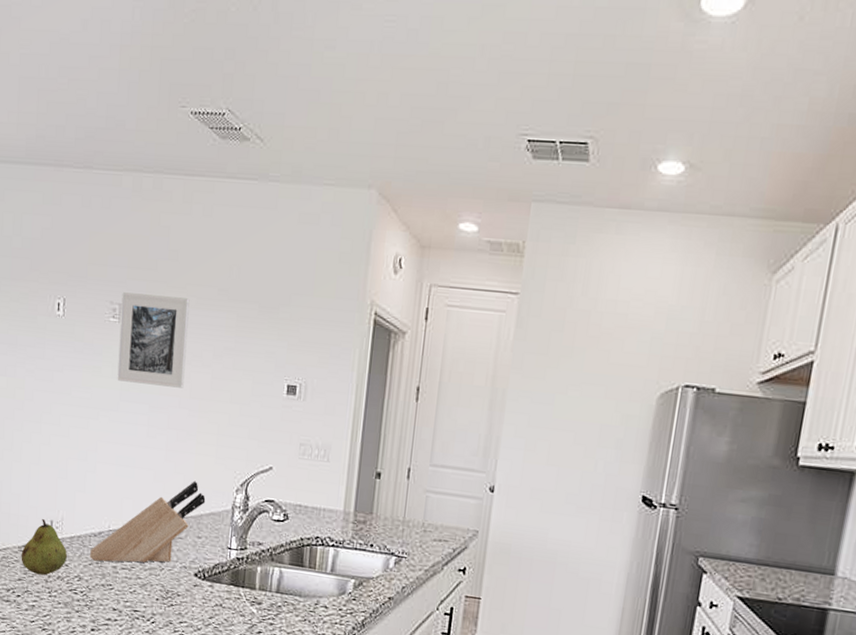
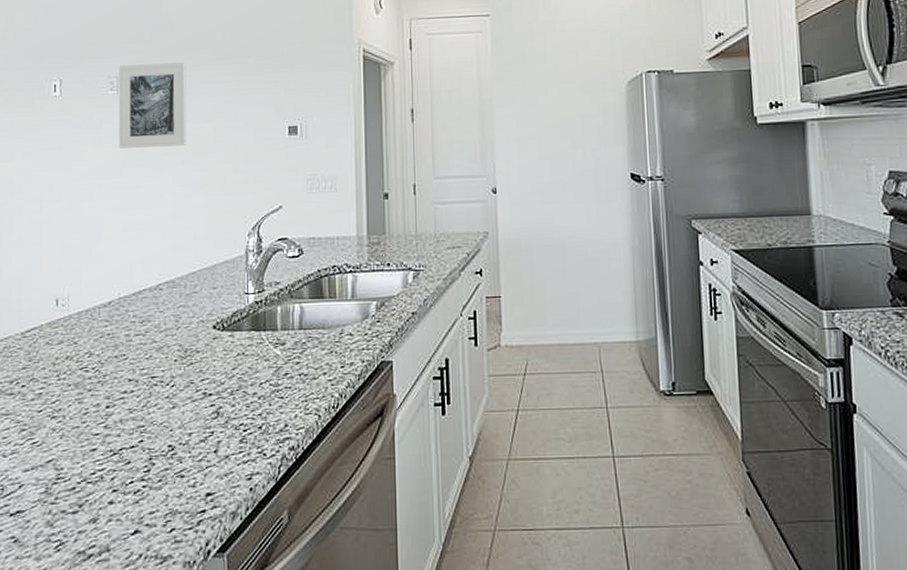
fruit: present [21,519,68,576] -> none [24,299,76,359]
knife block: present [90,481,206,563] -> none [100,232,218,333]

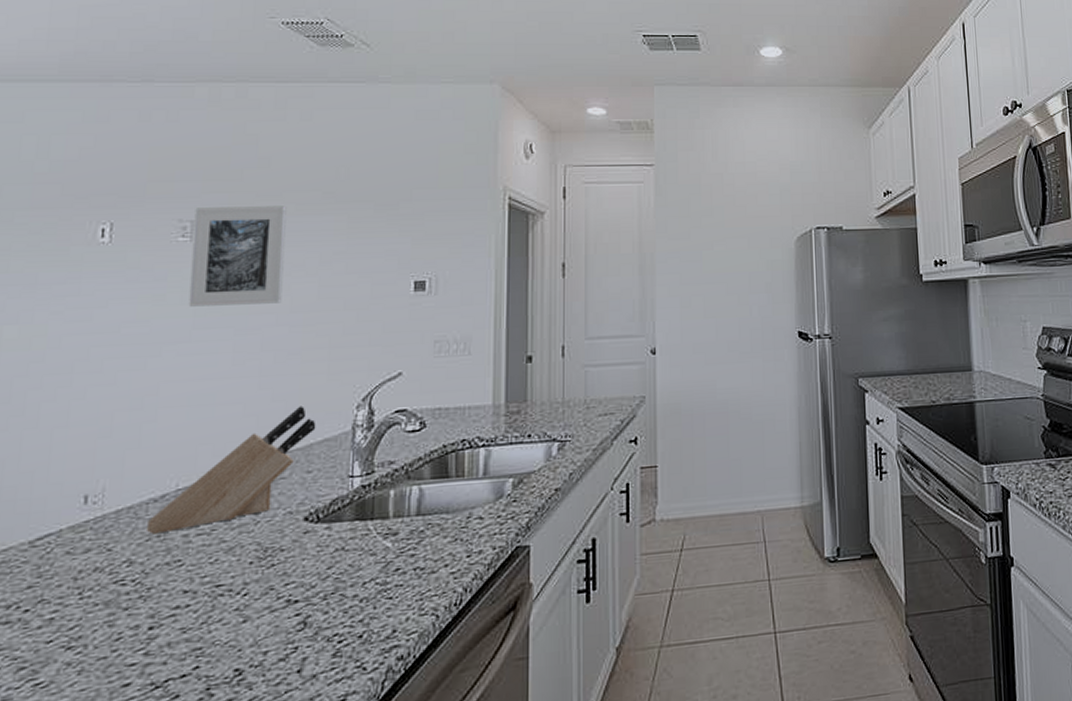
knife block: none [100,232,218,333] -> present [147,406,316,535]

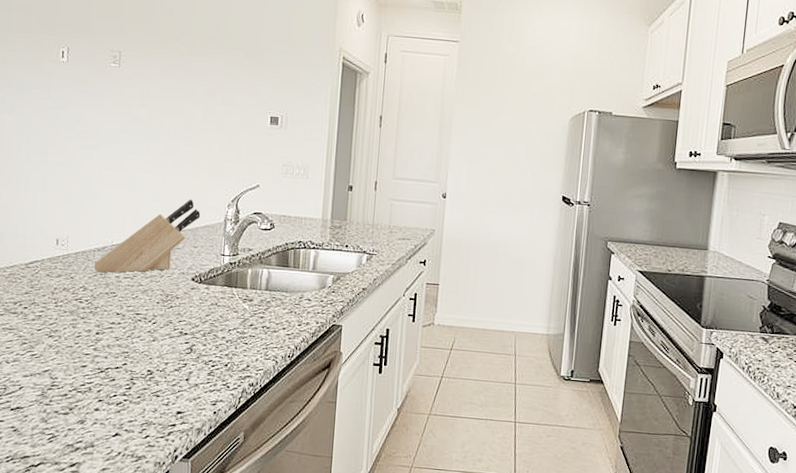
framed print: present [188,206,287,307] -> none [118,42,183,122]

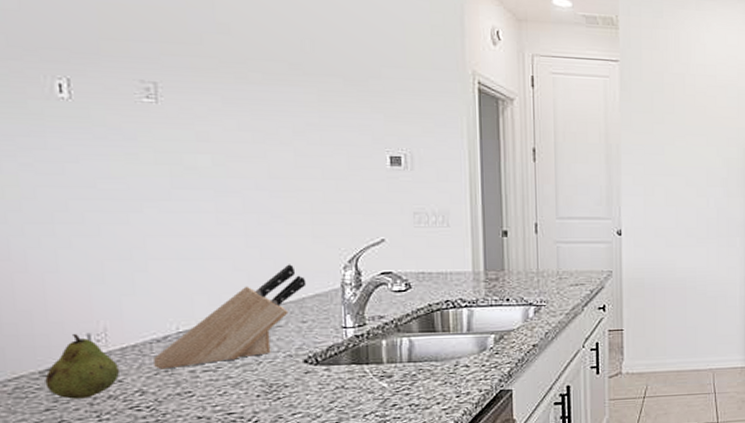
fruit: none [28,238,73,288] -> present [45,334,120,399]

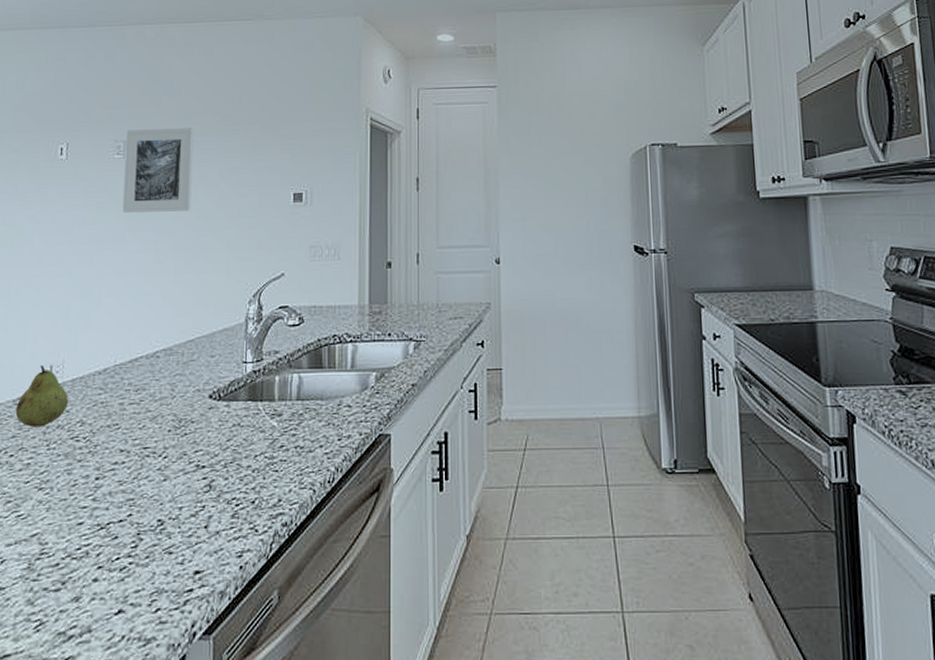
knife block: present [154,264,307,370] -> none [94,299,218,401]
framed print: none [156,69,259,169] -> present [122,128,194,213]

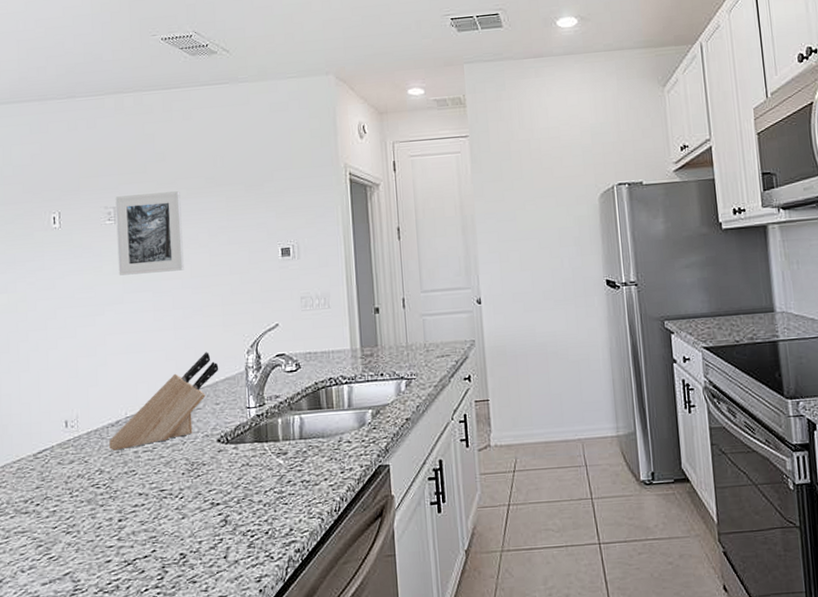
fruit: present [15,366,69,427] -> none [37,421,86,478]
knife block: none [94,299,218,401] -> present [109,352,219,451]

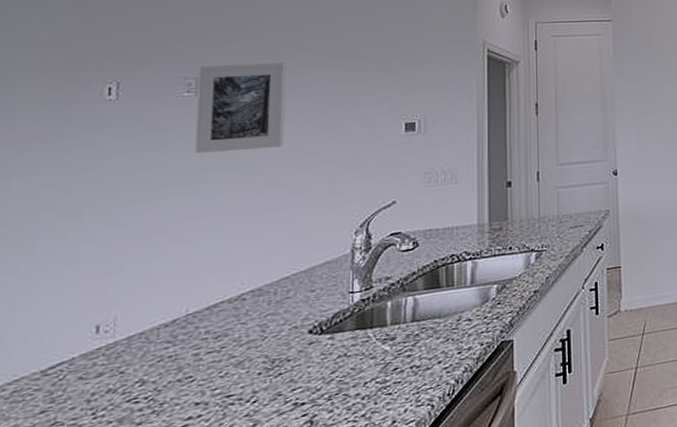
knife block: present [109,352,219,451] -> none [159,234,318,356]

